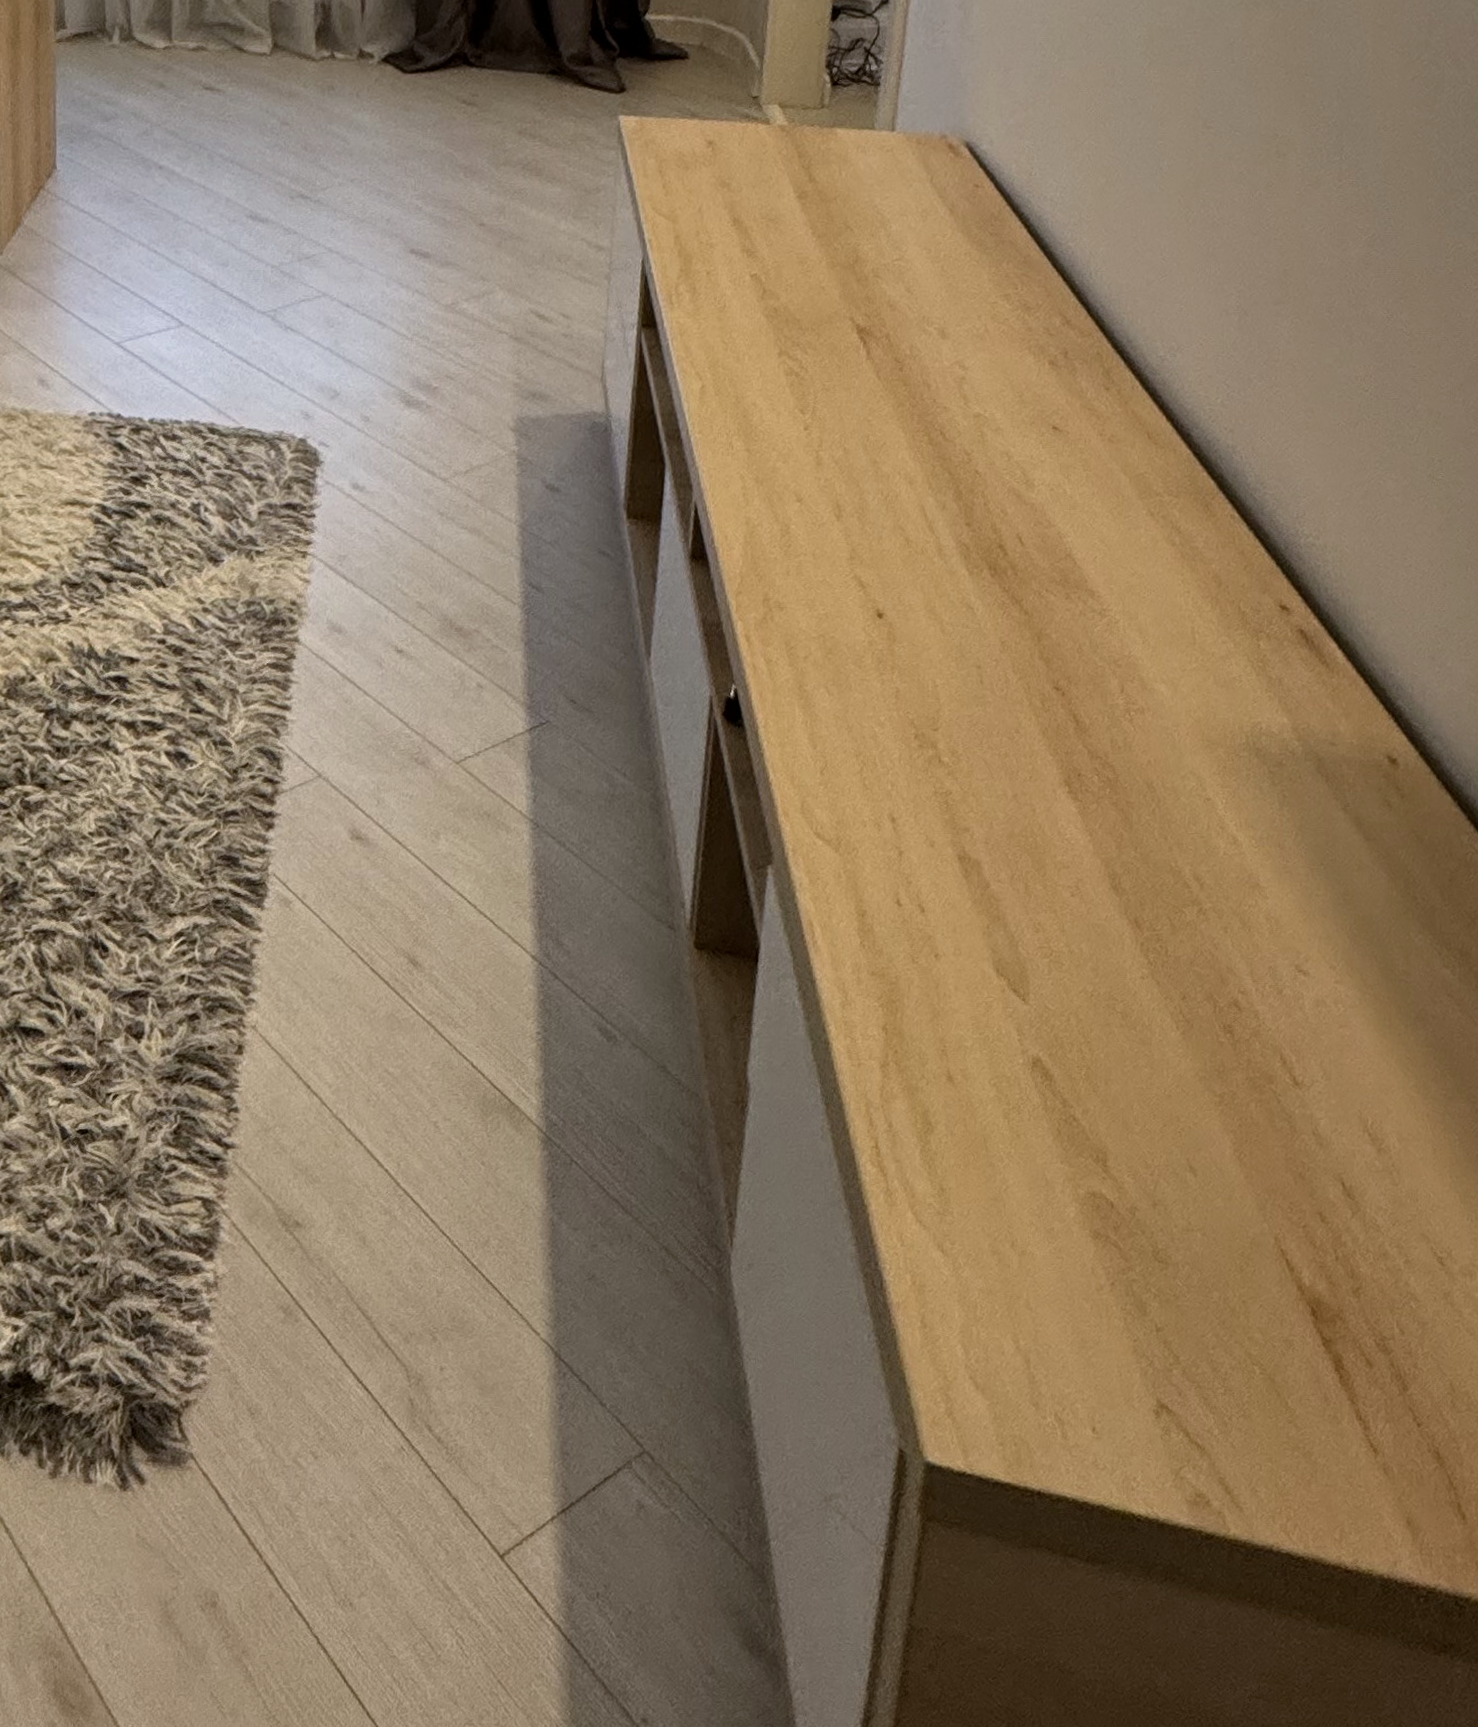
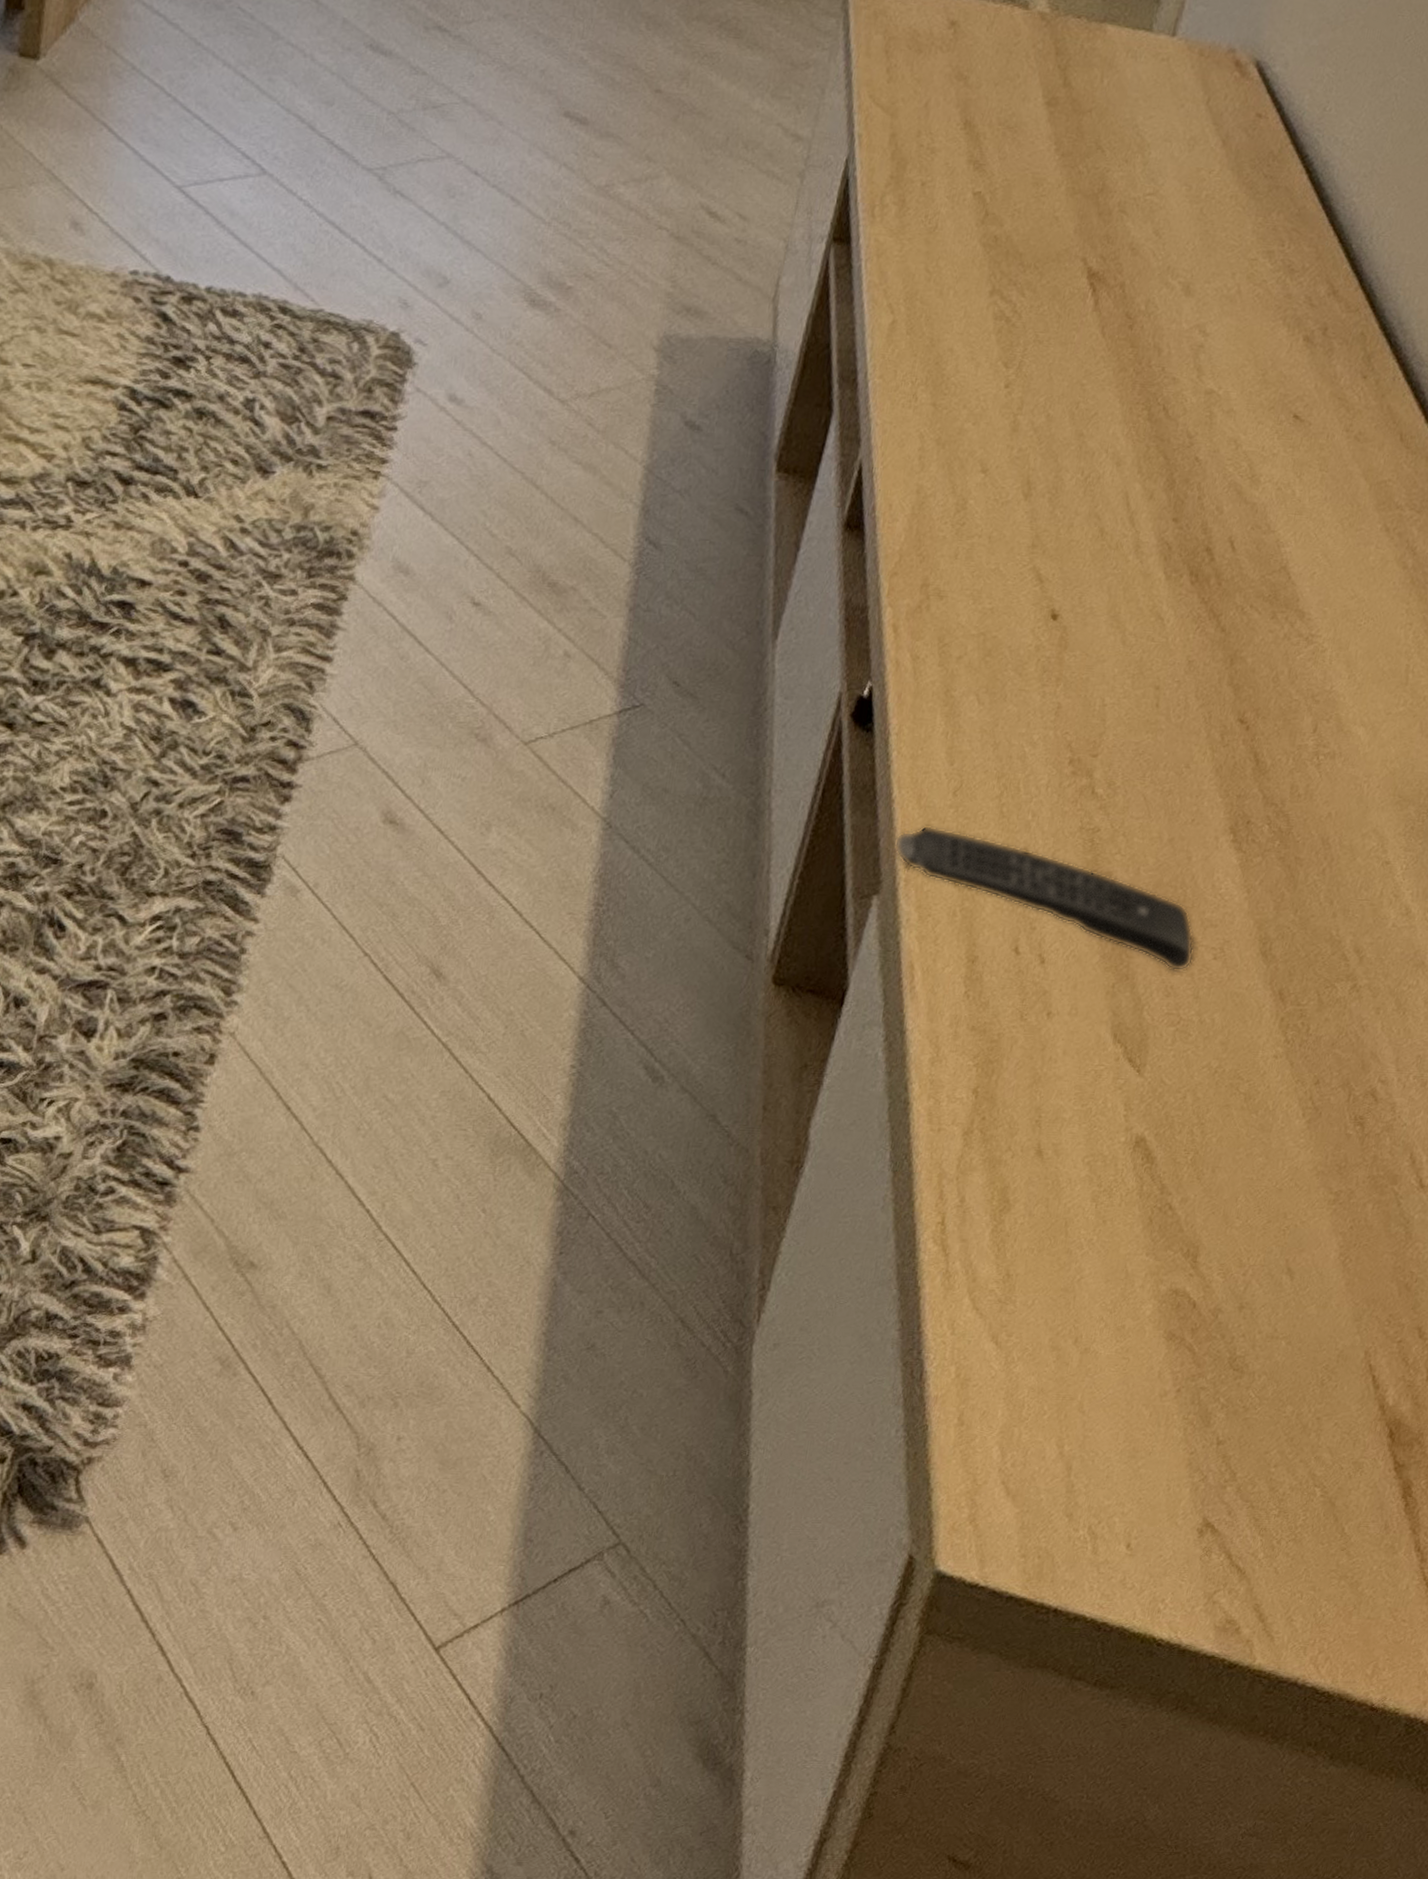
remote control: none [778,801,1053,910] -> present [894,825,1195,972]

